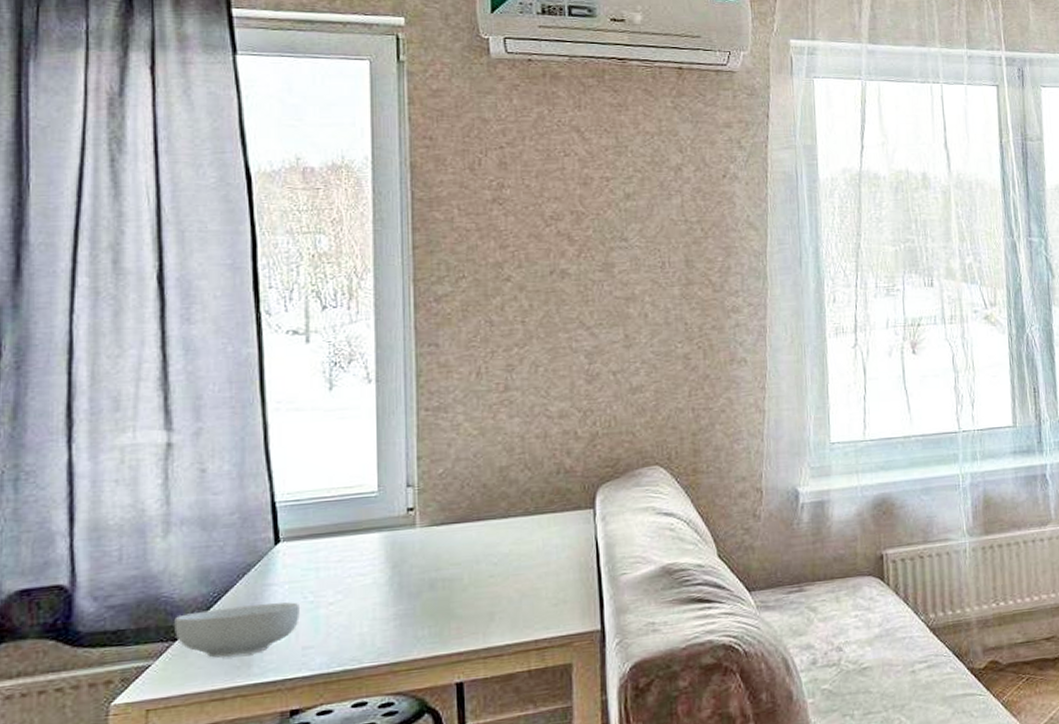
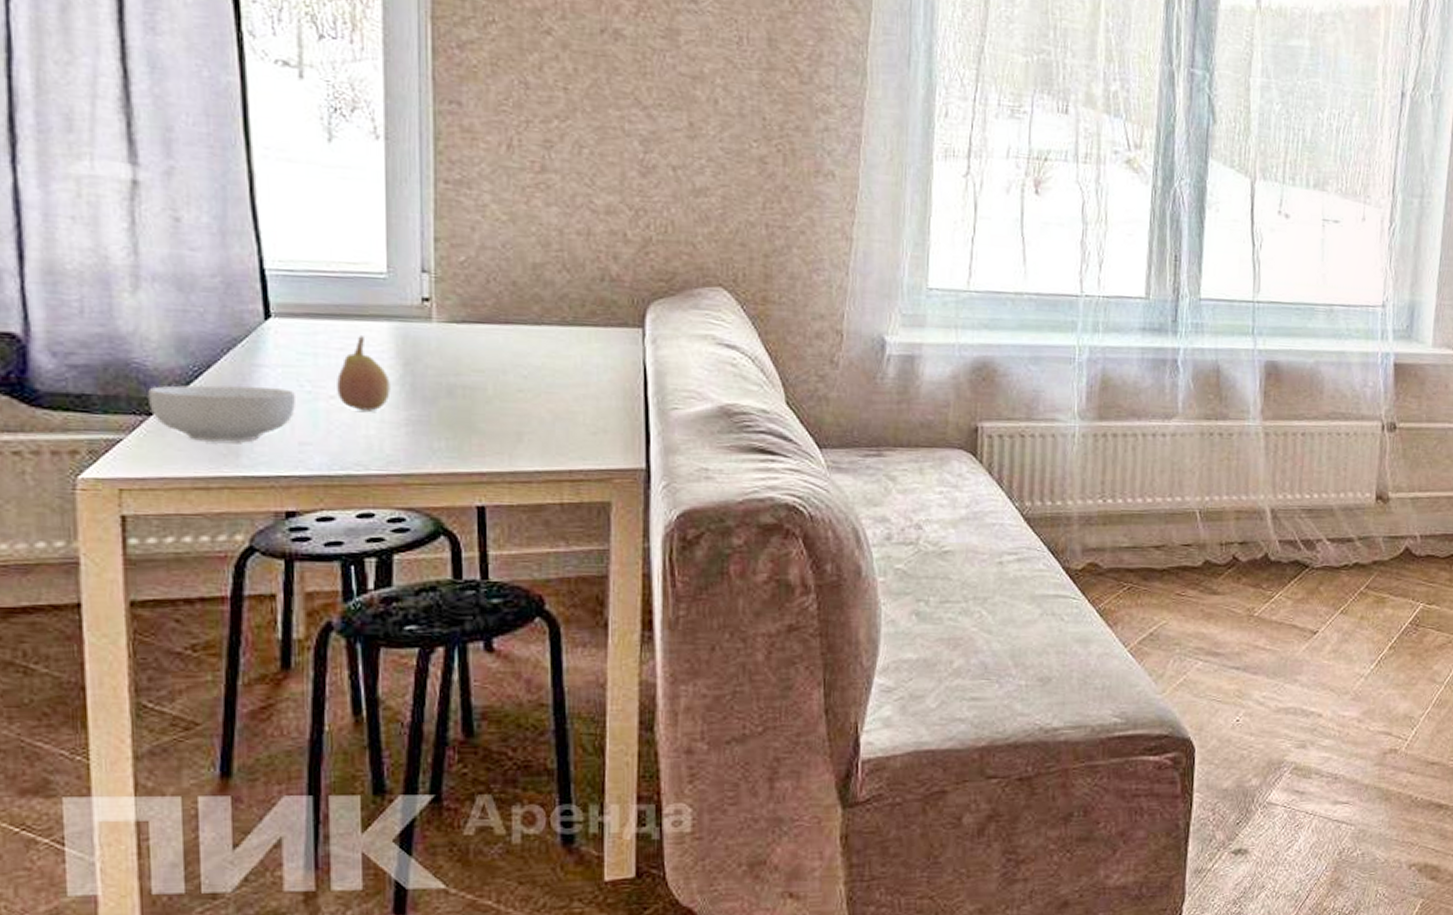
fruit: none [335,547,381,612] -> present [337,336,390,411]

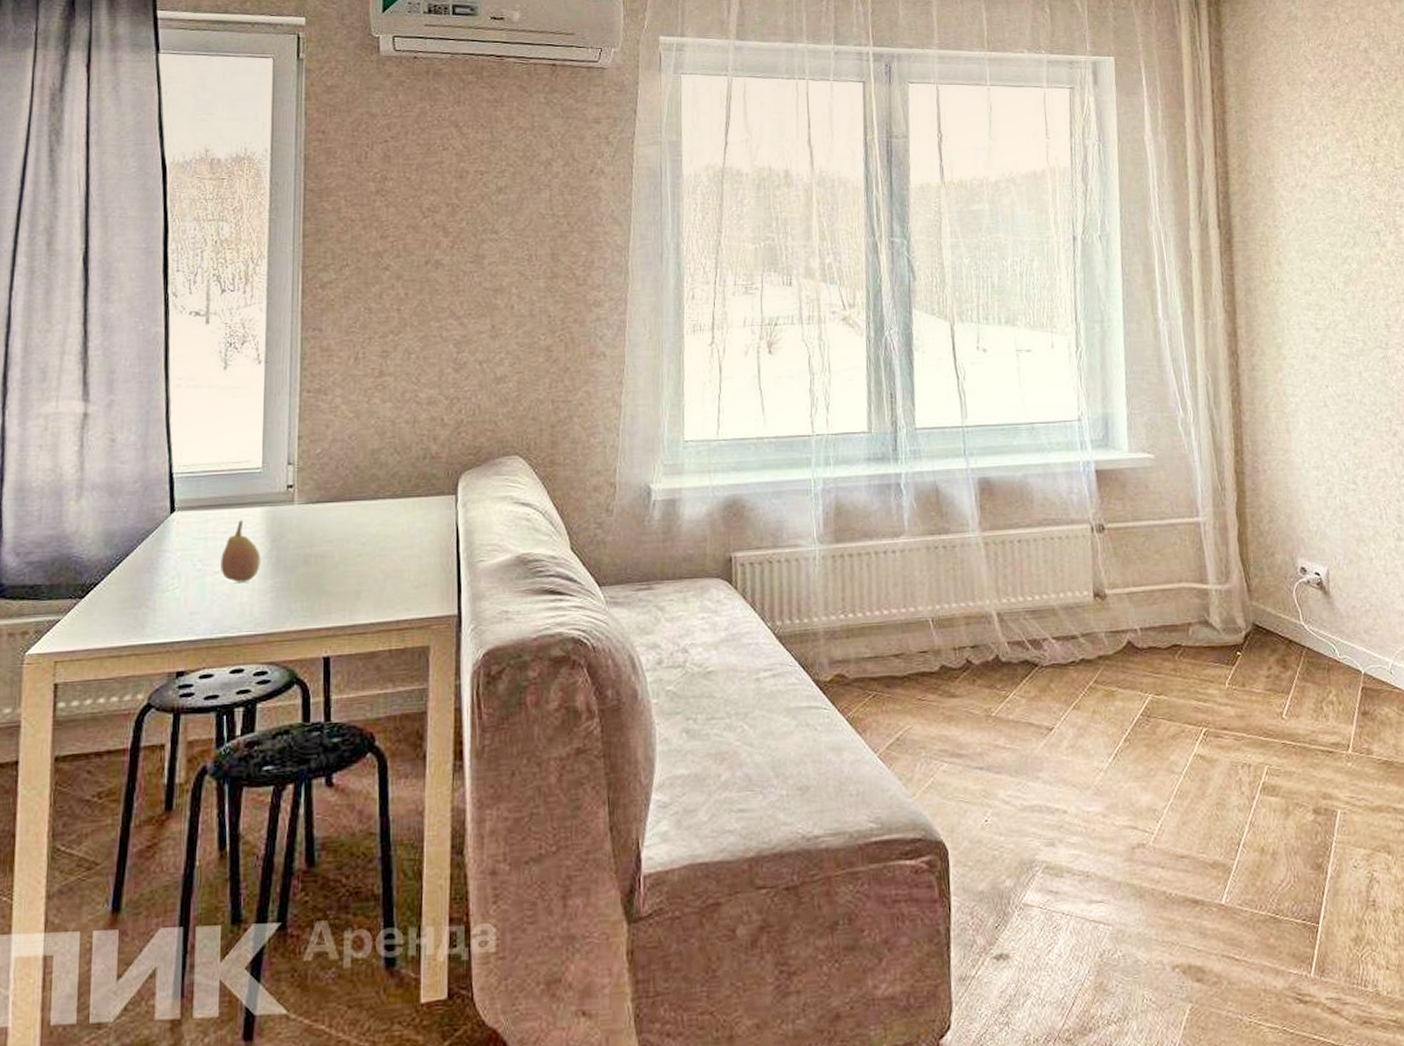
cereal bowl: present [148,385,295,442] -> none [82,569,189,617]

